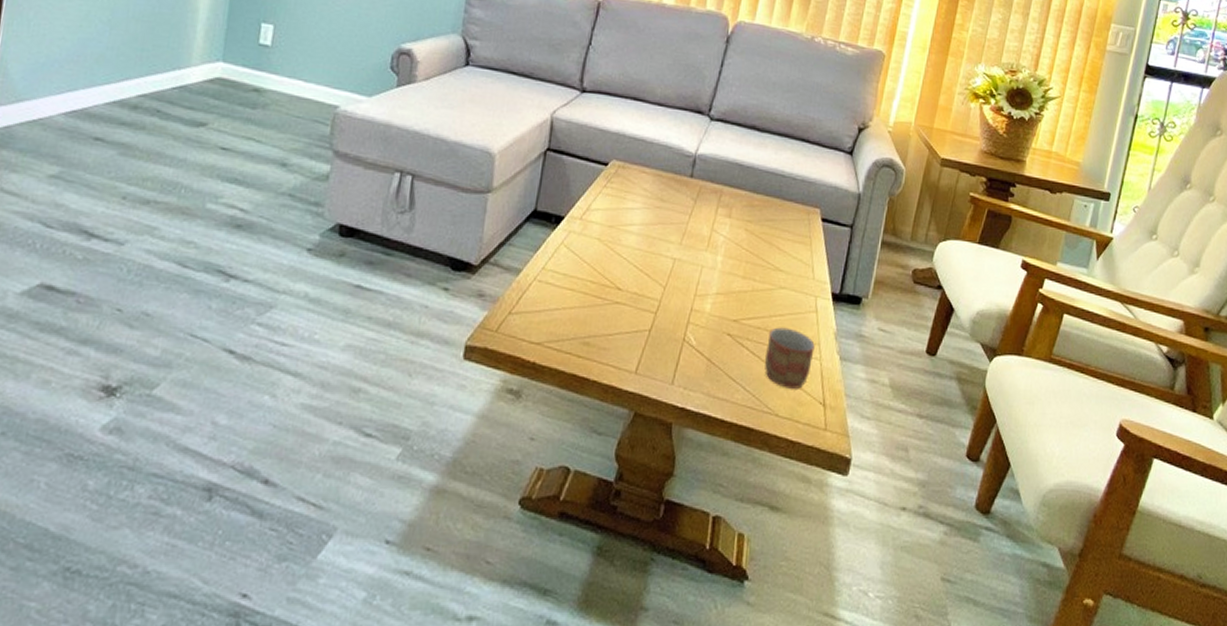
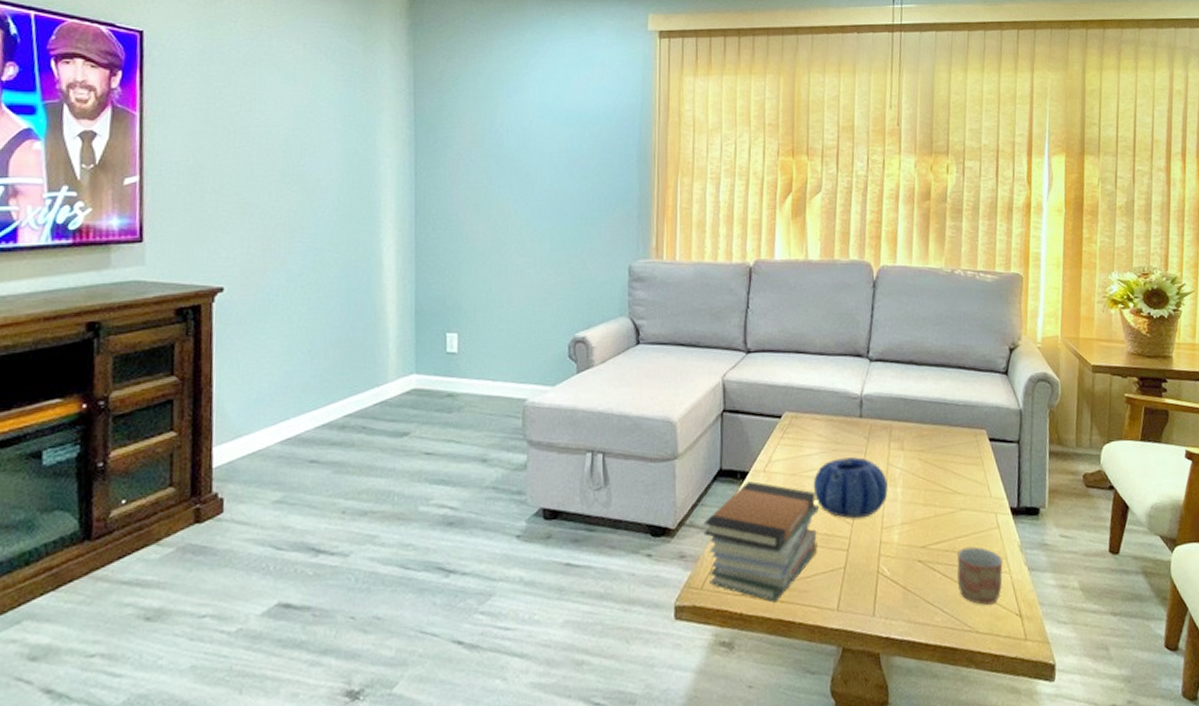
book stack: none [506,227,633,356] -> present [703,481,819,603]
decorative bowl: none [630,216,709,282] -> present [813,457,888,519]

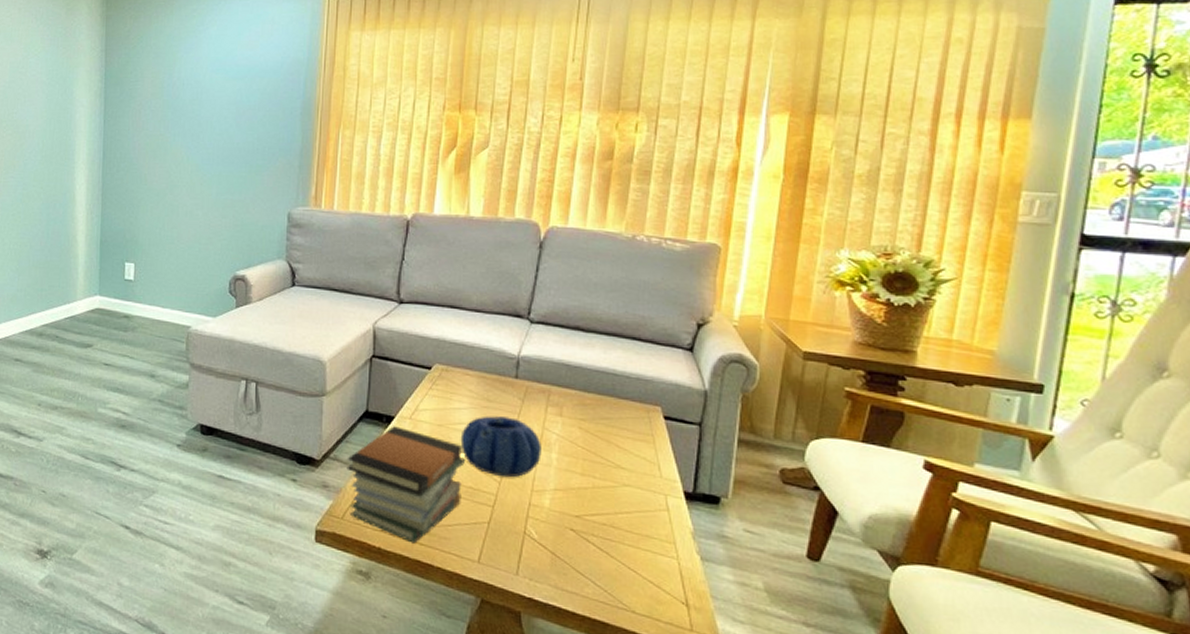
mug: present [957,546,1003,605] -> none [615,524,670,587]

